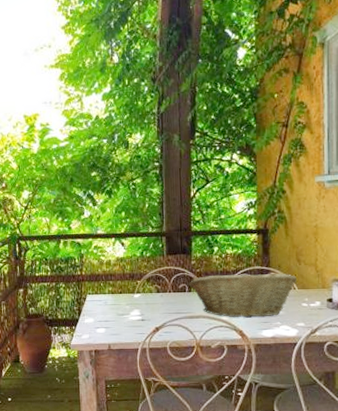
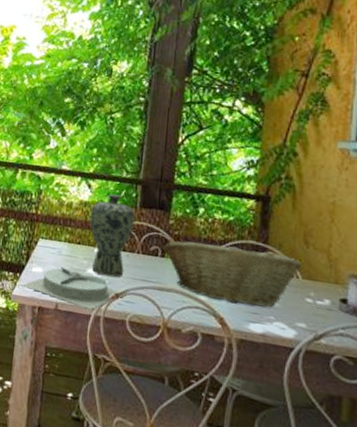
plate: none [78,314,164,344] -> present [22,266,126,310]
vase: none [127,247,164,315] -> present [90,193,135,278]

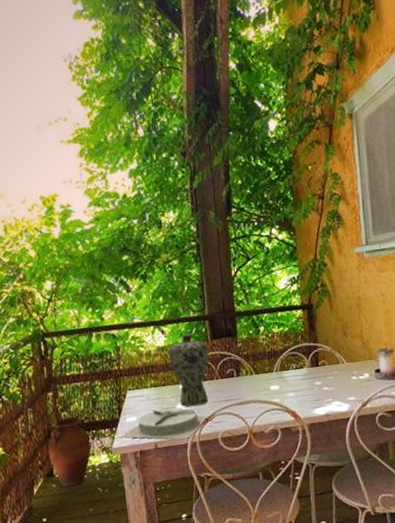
fruit basket: present [163,241,301,308] -> none [237,348,344,399]

